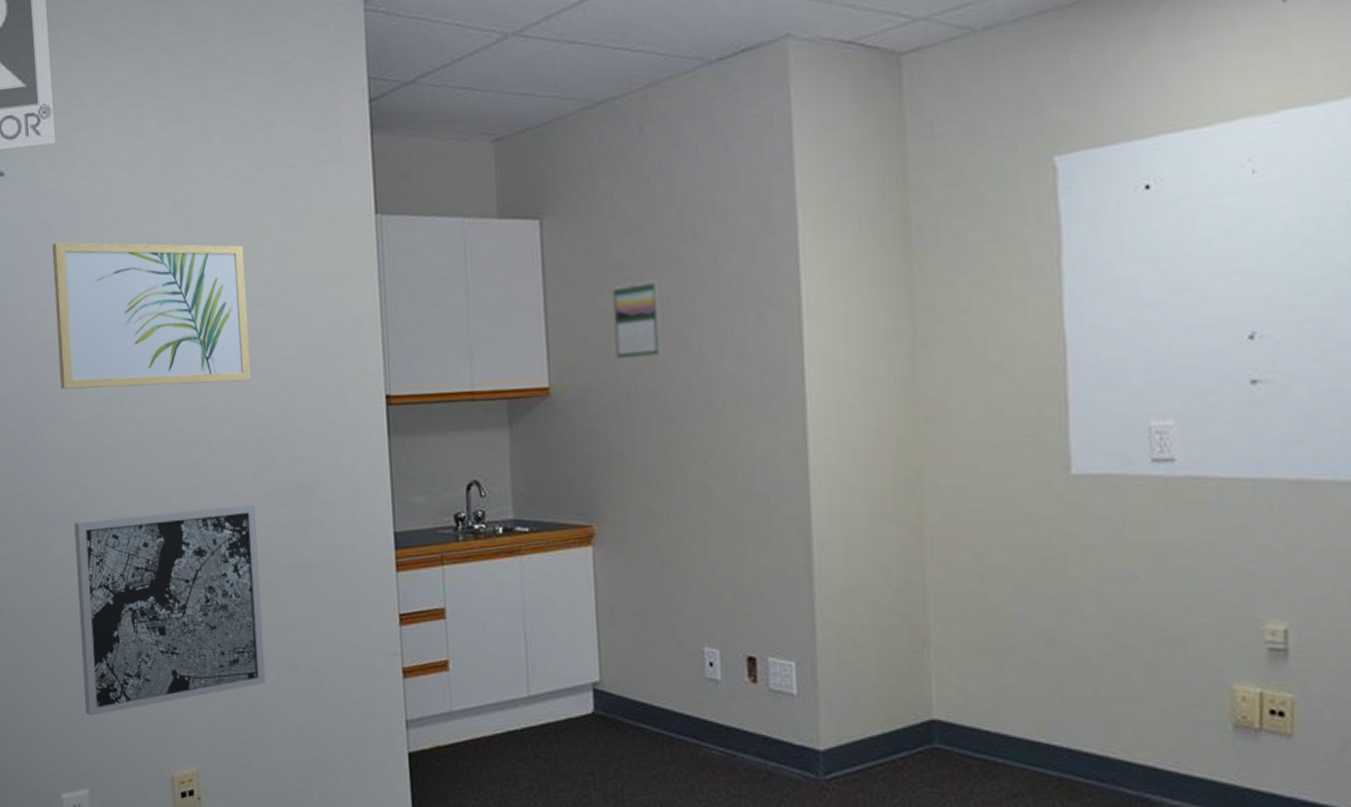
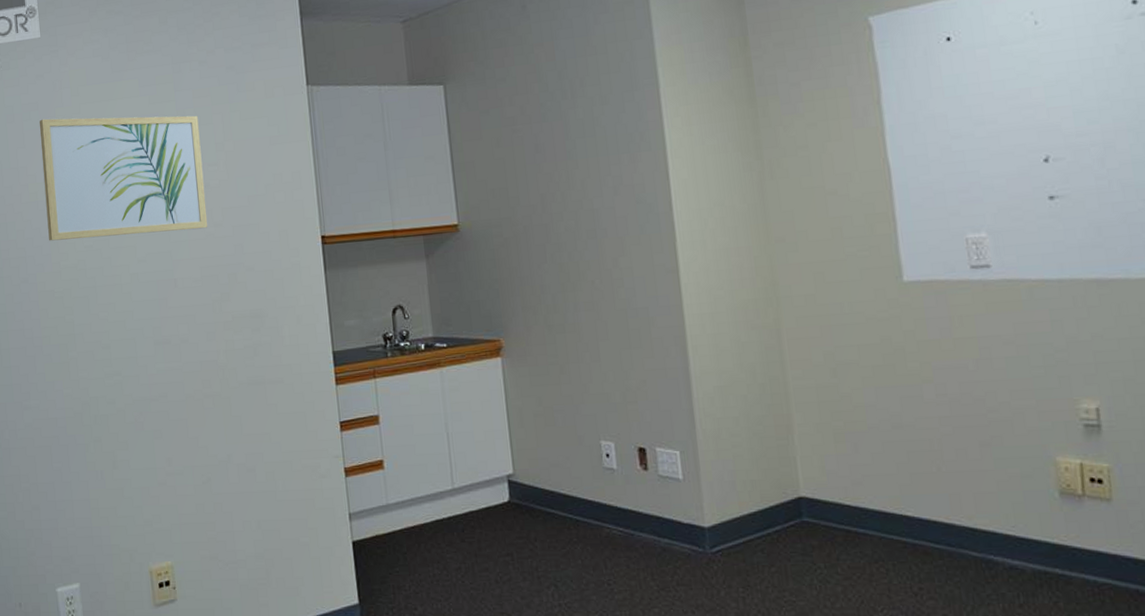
wall art: present [74,504,266,716] -> none [62,332,229,519]
calendar: present [612,280,660,359] -> none [507,132,550,198]

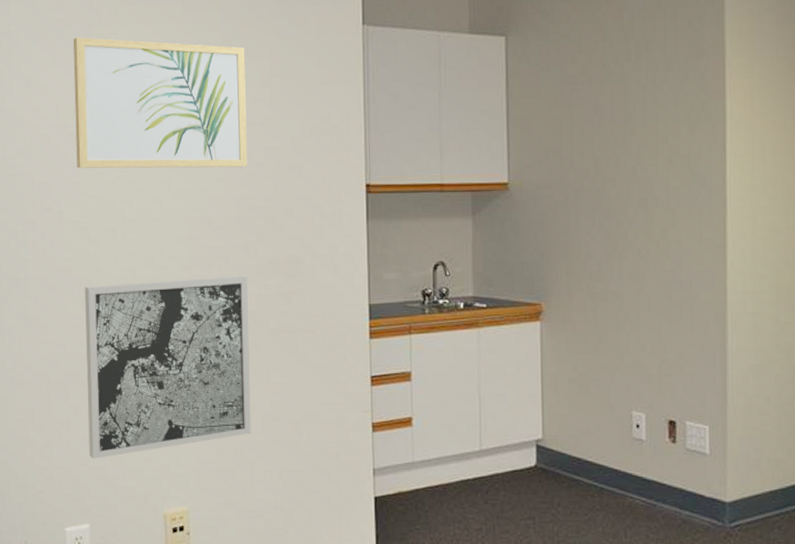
wall art: none [62,332,229,519] -> present [84,275,251,459]

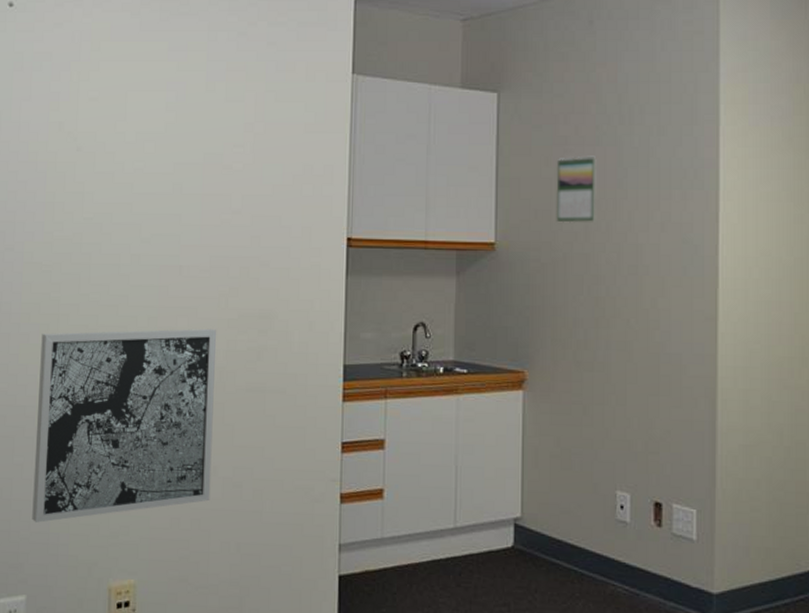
wall art: present [73,37,248,169] -> none [44,72,229,214]
calendar: none [565,94,605,161] -> present [556,155,595,223]

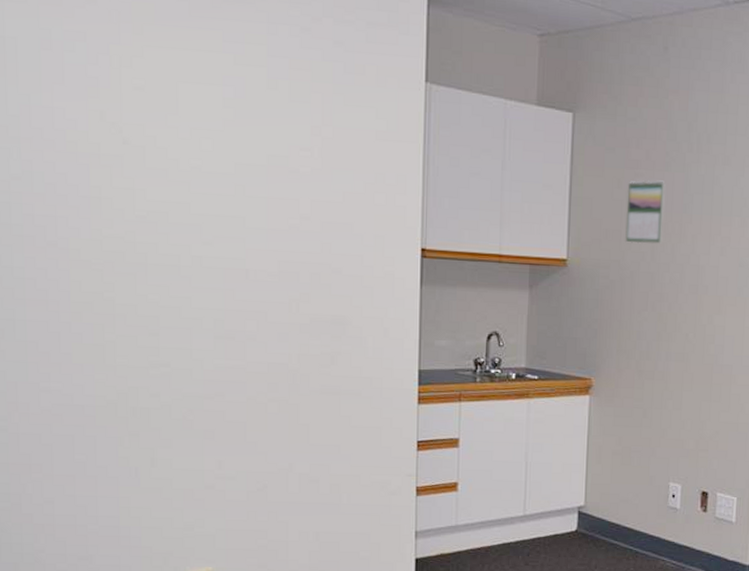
wall art: present [32,328,217,523] -> none [96,332,289,517]

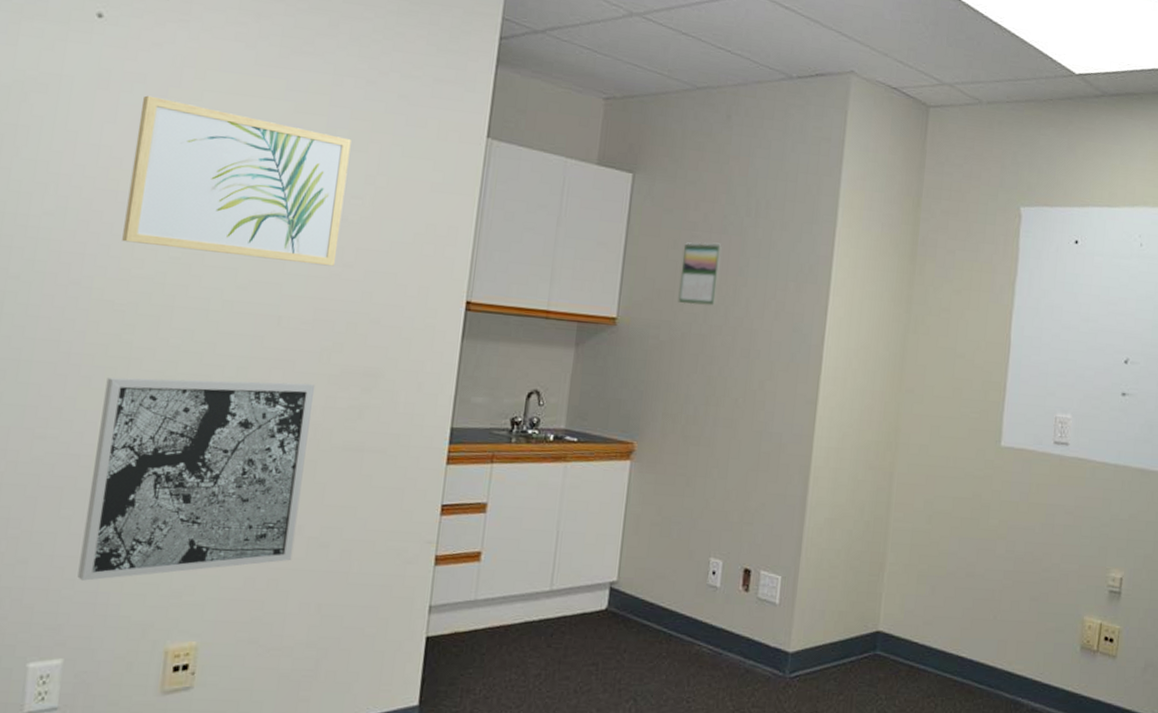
wall art: none [86,54,293,219] -> present [122,95,351,267]
wall art: none [96,332,289,517] -> present [77,377,315,581]

